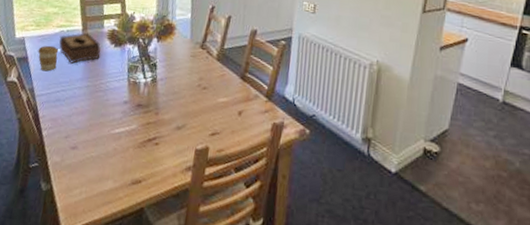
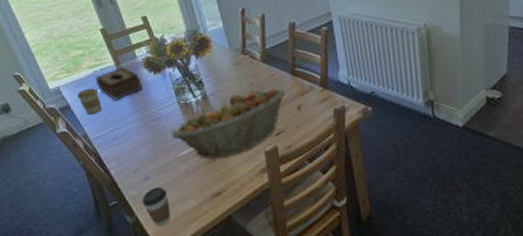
coffee cup: none [61,158,89,202] -> present [142,186,171,227]
fruit basket: none [111,85,232,146] -> present [171,88,286,160]

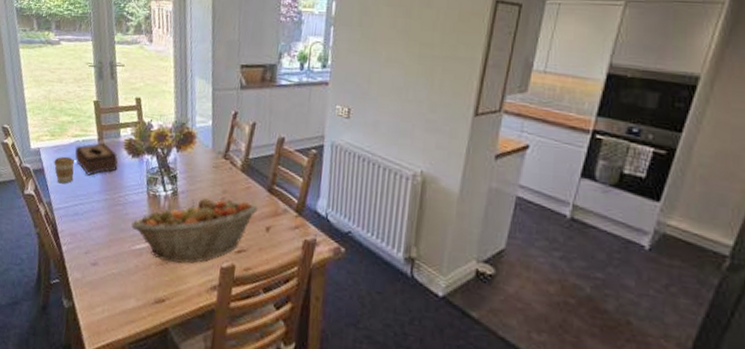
coffee cup: present [142,186,171,227] -> none [83,275,111,321]

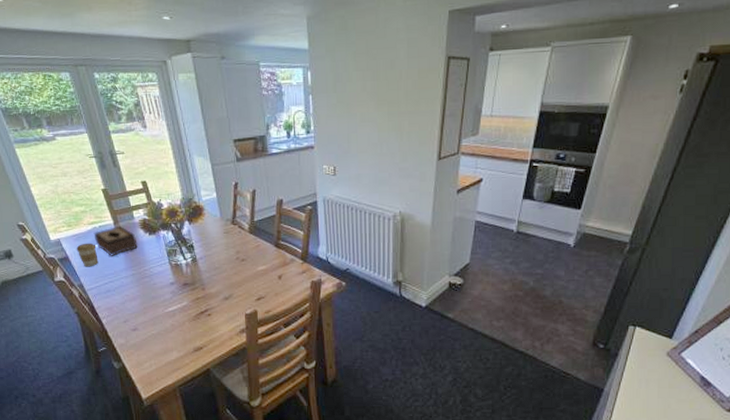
fruit basket: present [131,198,258,264] -> none [161,257,269,317]

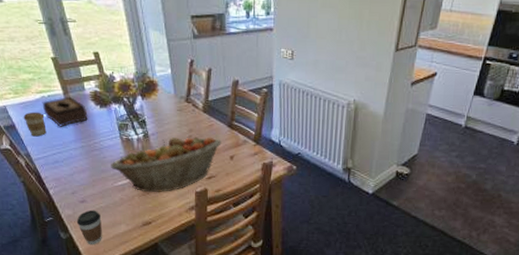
coffee cup: none [129,337,155,374] -> present [76,210,102,245]
fruit basket: none [161,257,269,317] -> present [111,137,222,193]

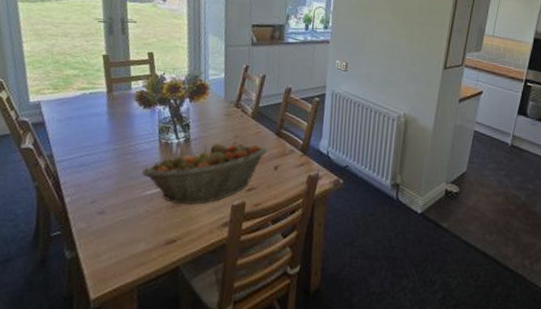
coffee cup: present [23,111,47,137] -> none [56,109,81,136]
tissue box: present [42,96,88,127] -> none [81,94,129,127]
coffee cup: present [76,210,102,245] -> none [88,223,119,268]

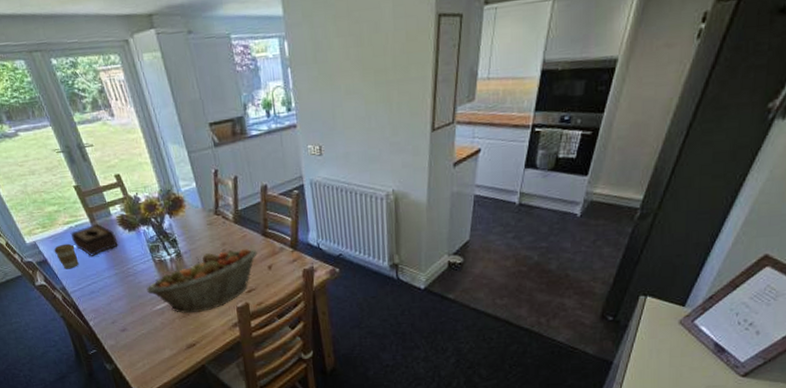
coffee cup: none [56,109,81,136] -> present [54,243,79,269]
tissue box: none [81,94,129,127] -> present [70,223,118,256]

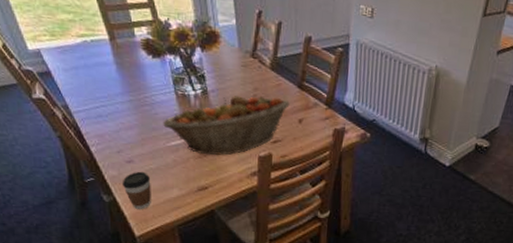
coffee cup: present [54,243,79,269] -> none [61,57,89,87]
tissue box: present [70,223,118,256] -> none [83,42,138,77]
coffee cup: none [120,337,148,374] -> present [122,171,151,210]

